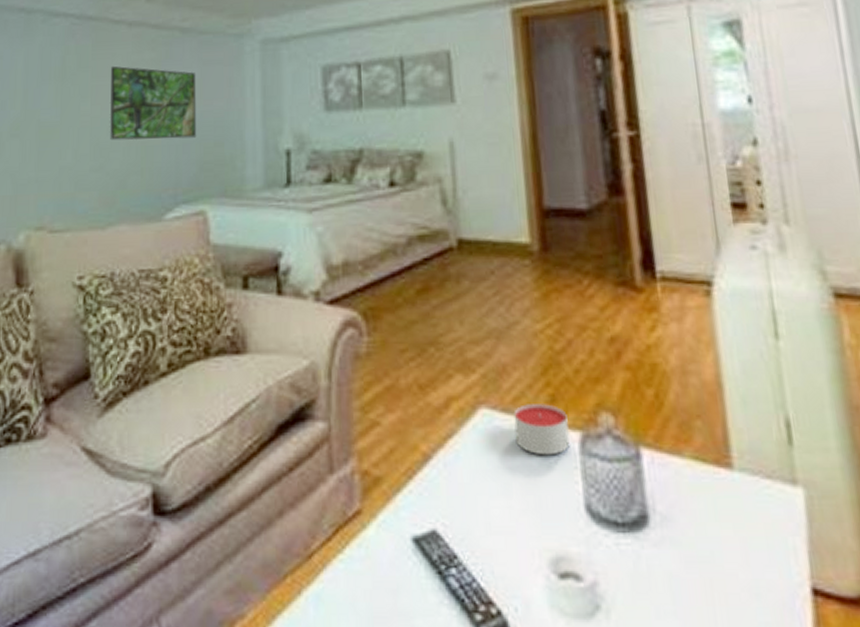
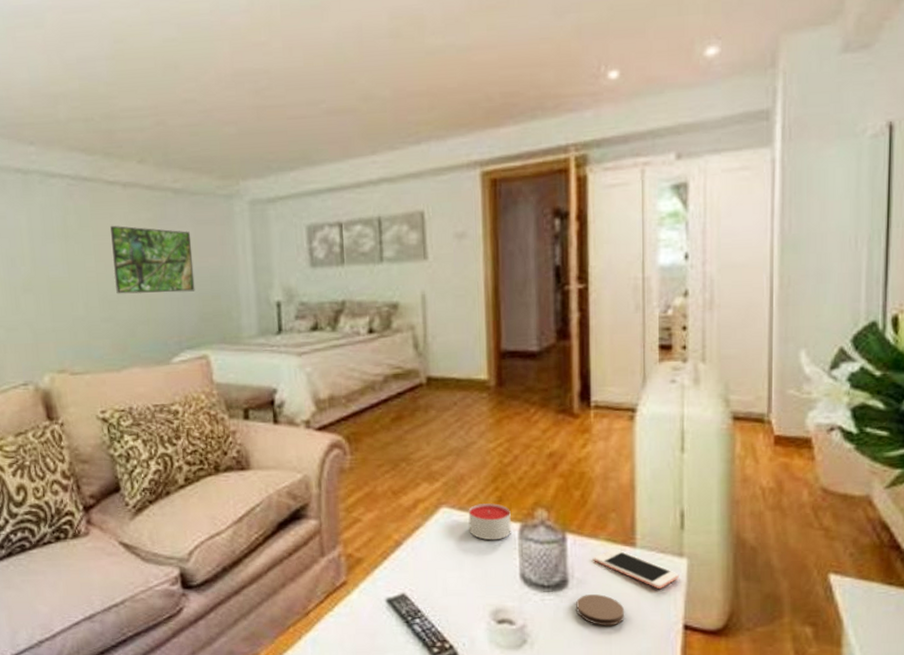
coaster: none [662,538,730,587] -> present [576,594,625,626]
cell phone: none [679,470,796,533] -> present [594,548,679,590]

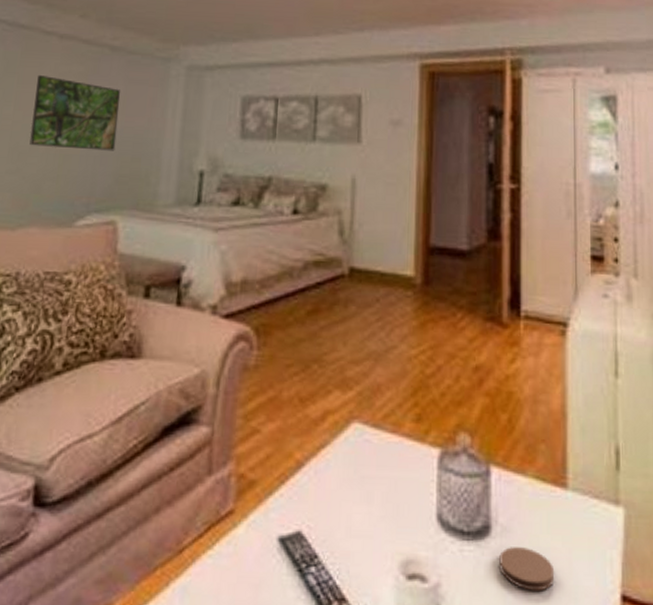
candle: present [468,503,511,541] -> none [382,421,430,469]
cell phone: present [594,548,679,590] -> none [520,488,615,546]

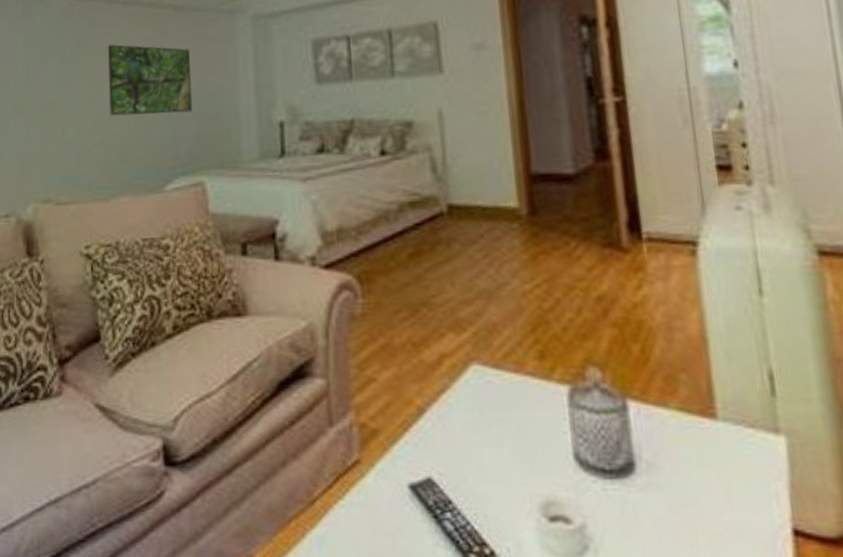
coaster: present [499,547,555,591] -> none [648,483,714,529]

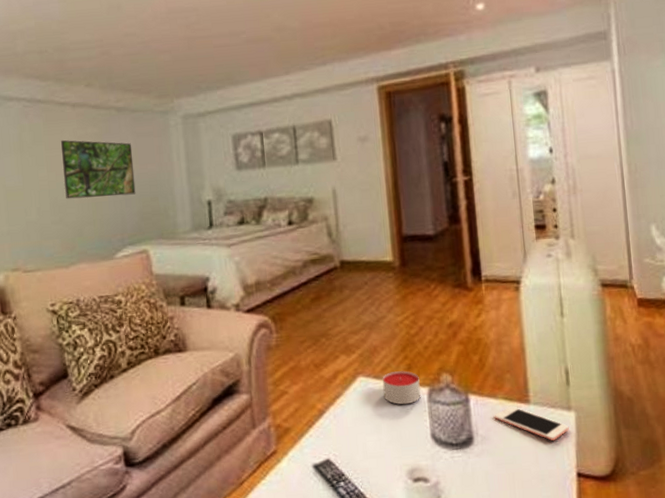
candle: none [504,360,559,408] -> present [382,371,421,405]
cell phone: none [664,420,778,478] -> present [494,405,569,441]

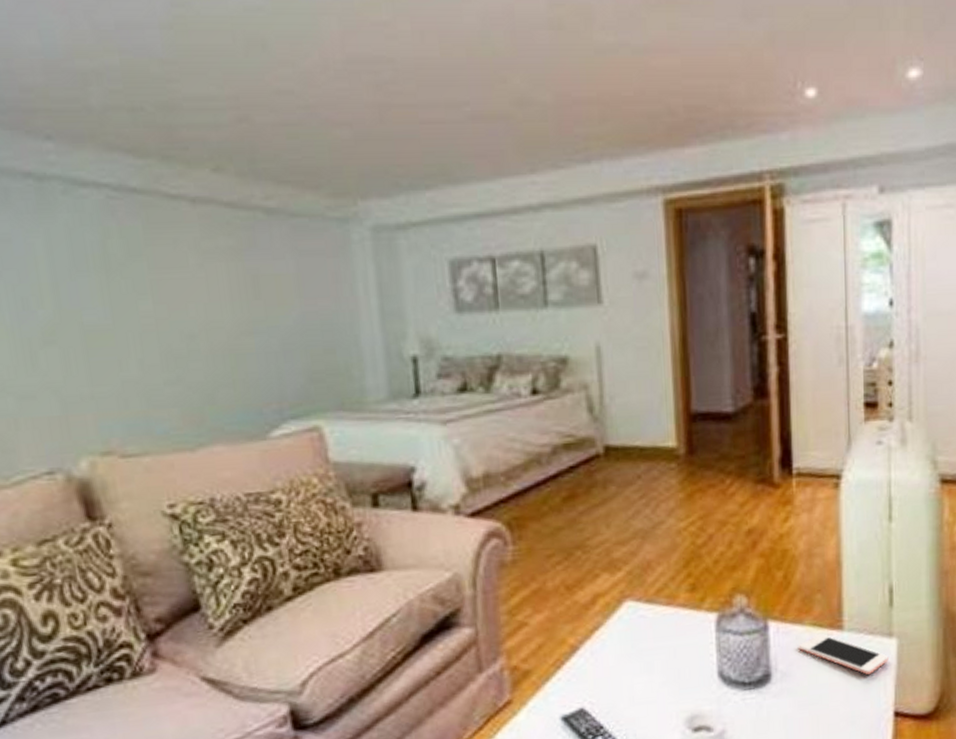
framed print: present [61,140,136,199] -> none [174,254,300,348]
candle: present [382,371,421,405] -> none [657,592,707,636]

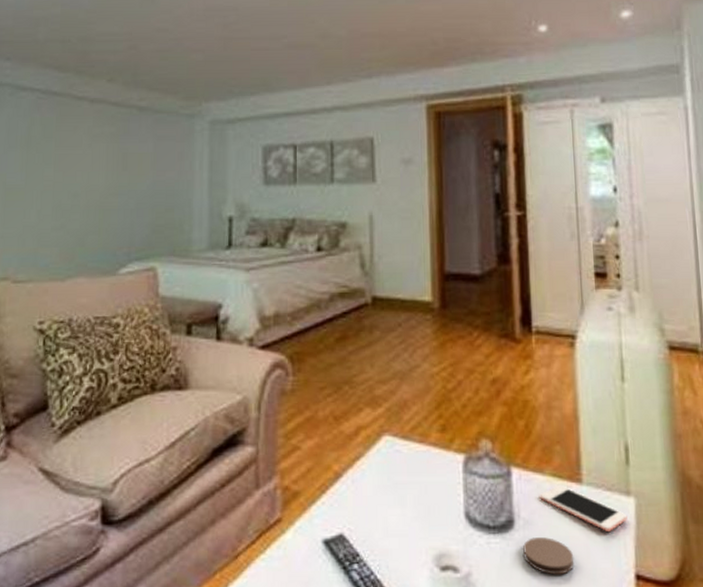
coaster: none [780,687,833,722] -> present [523,537,574,575]

